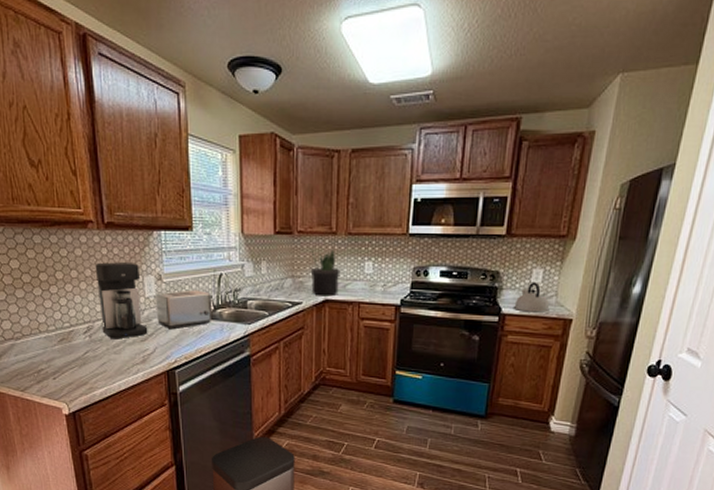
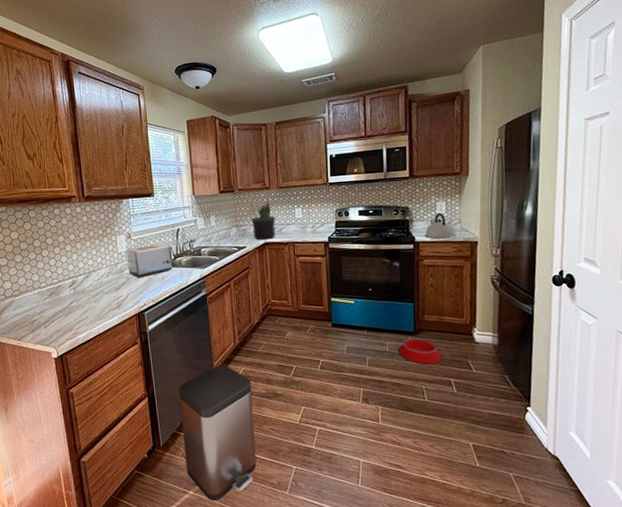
coffee maker: present [95,262,148,339] -> none [77,226,121,290]
pet bowl: none [464,421,512,452] -> present [398,338,442,365]

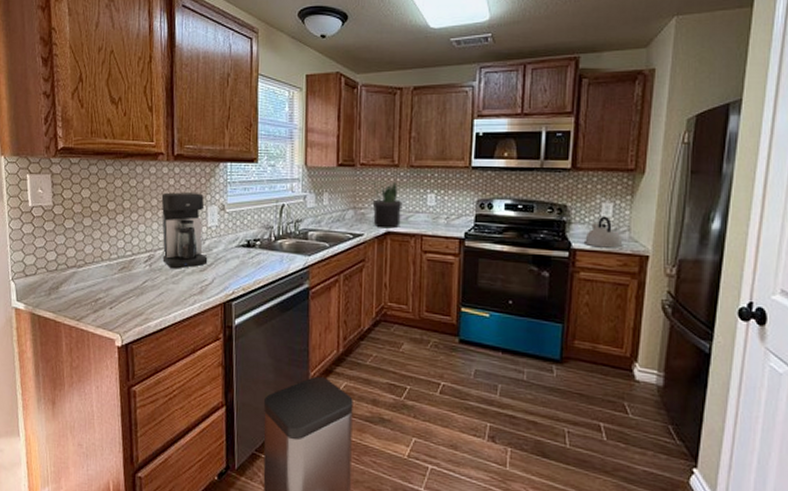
coffee maker: none [77,226,121,290] -> present [161,192,208,269]
toaster: present [126,243,173,278] -> none [217,220,272,260]
pet bowl: present [398,338,442,365] -> none [538,367,592,402]

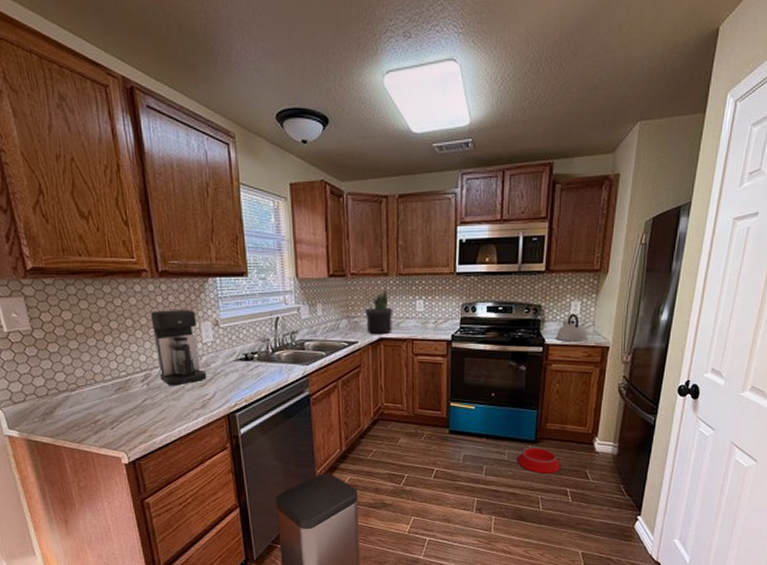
pet bowl: none [538,367,592,402] -> present [517,446,561,474]

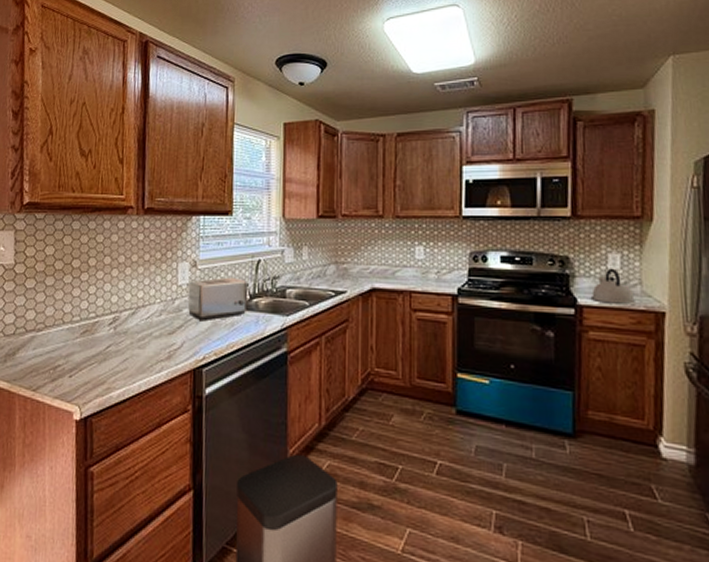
coffee maker: present [150,310,207,386] -> none [128,248,177,332]
toaster: none [213,333,270,374] -> present [187,277,247,321]
planter: present [364,289,393,335] -> none [355,232,389,285]
pet bowl: present [517,446,561,474] -> none [549,442,613,485]

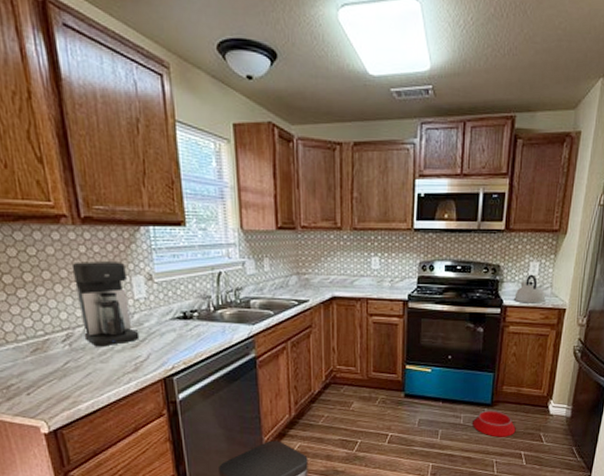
coffee maker: none [128,248,177,332] -> present [71,262,140,347]
toaster: present [187,277,247,321] -> none [146,290,211,334]
pet bowl: none [549,442,613,485] -> present [473,410,516,437]

